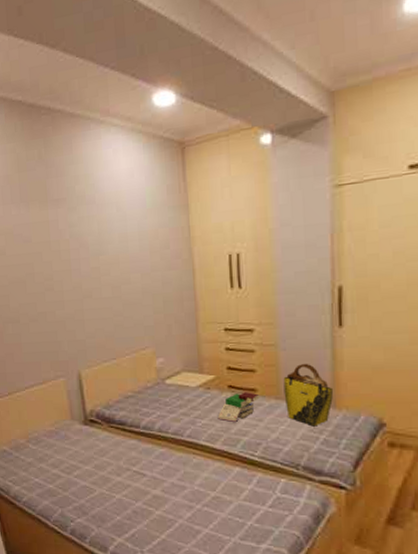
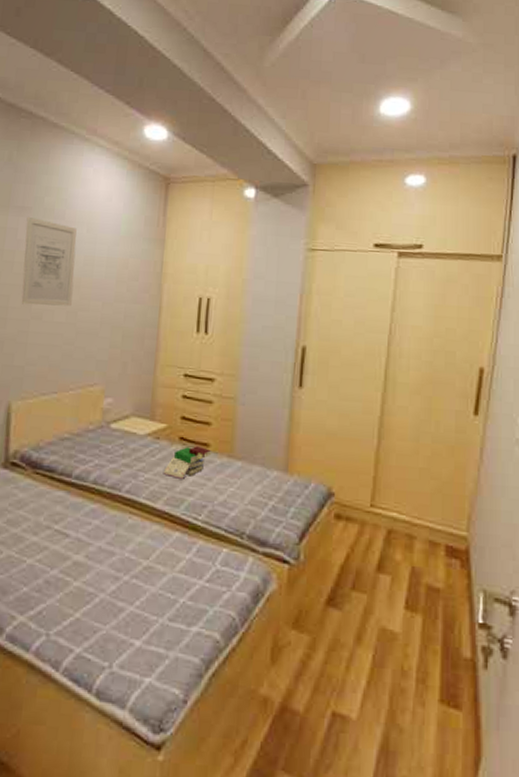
wall art: none [64,206,115,287] -> present [21,216,77,307]
tote bag: present [283,363,334,427] -> none [237,421,288,491]

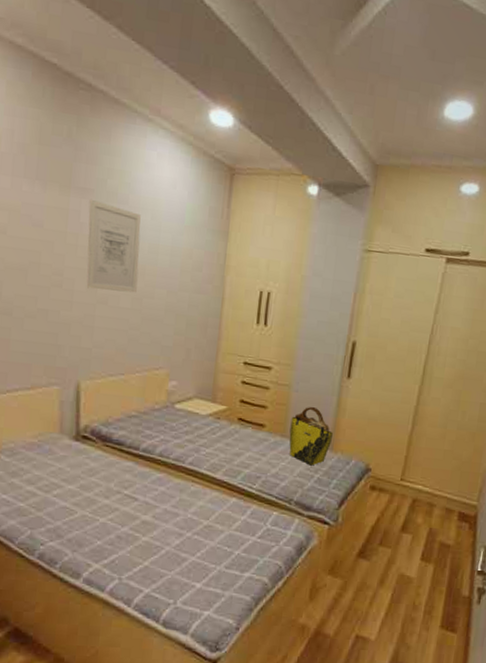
book: present [163,446,212,479] -> none [222,426,267,454]
tote bag: none [237,421,288,491] -> present [289,406,334,466]

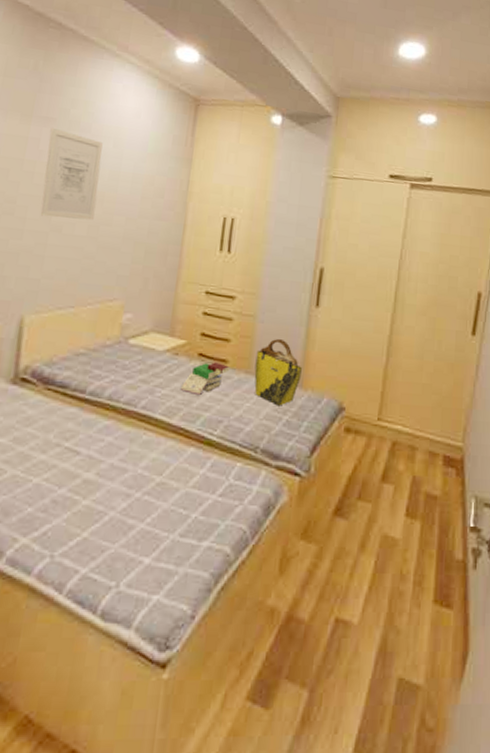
book: none [222,426,267,454] -> present [180,362,230,395]

